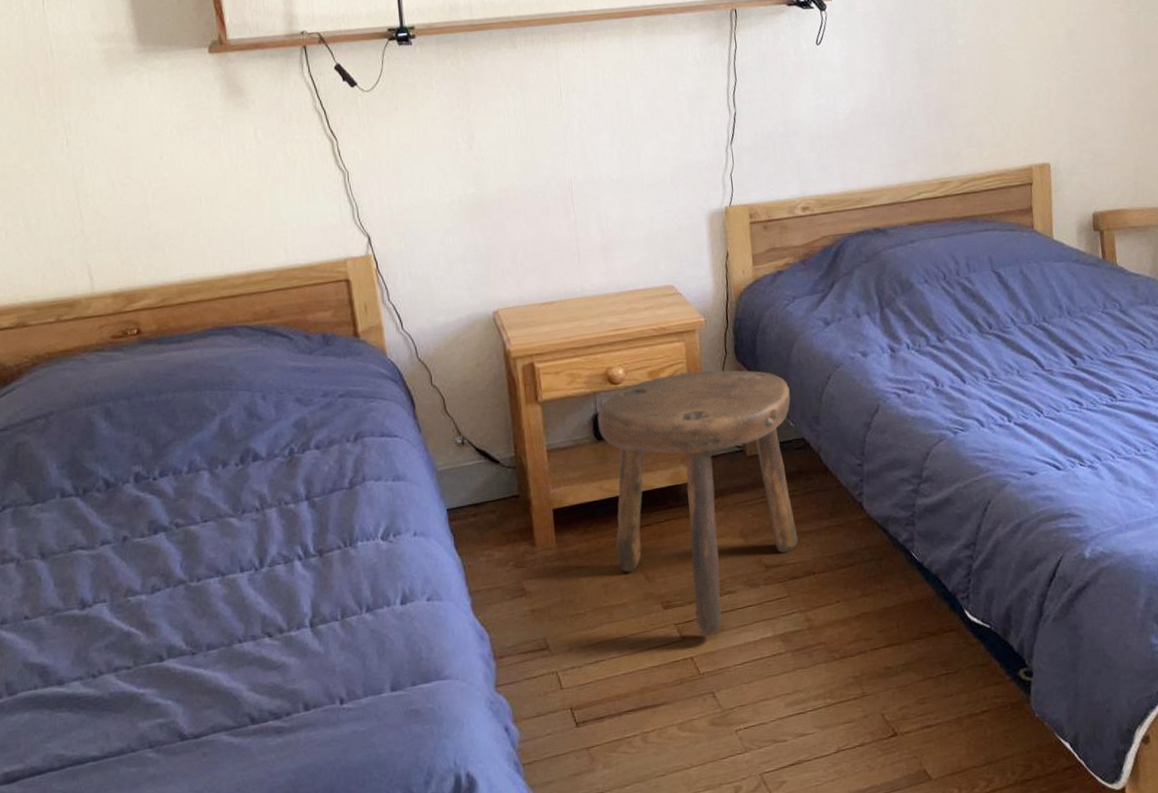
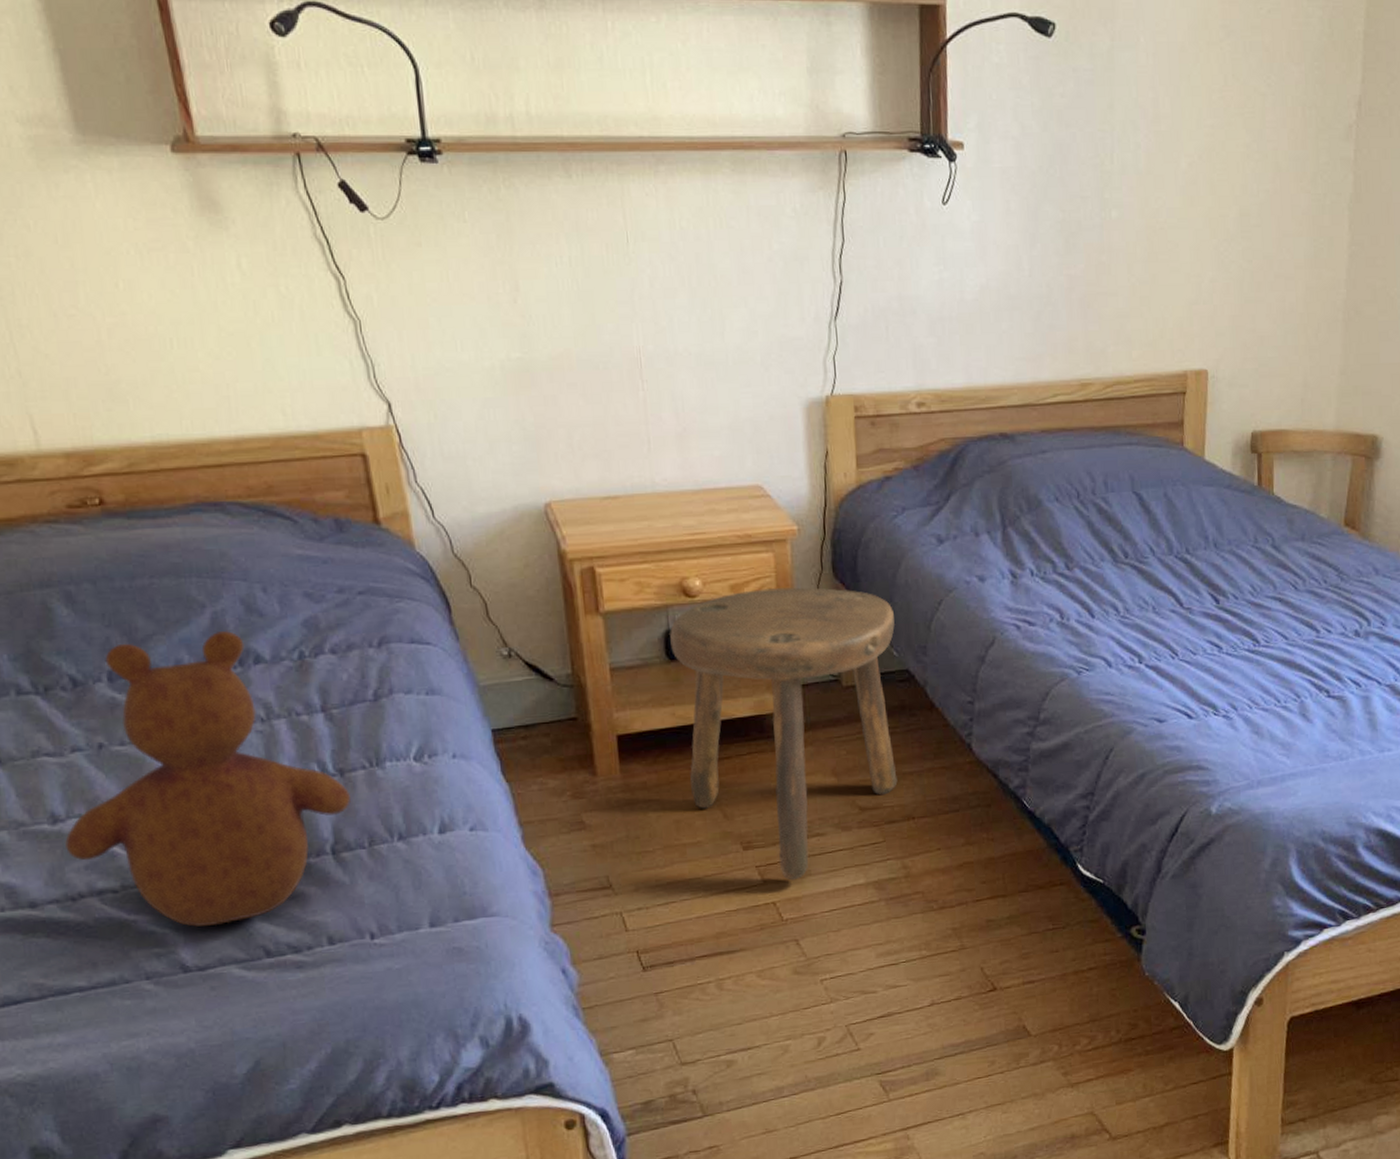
teddy bear: none [91,433,327,698] -> present [65,630,351,927]

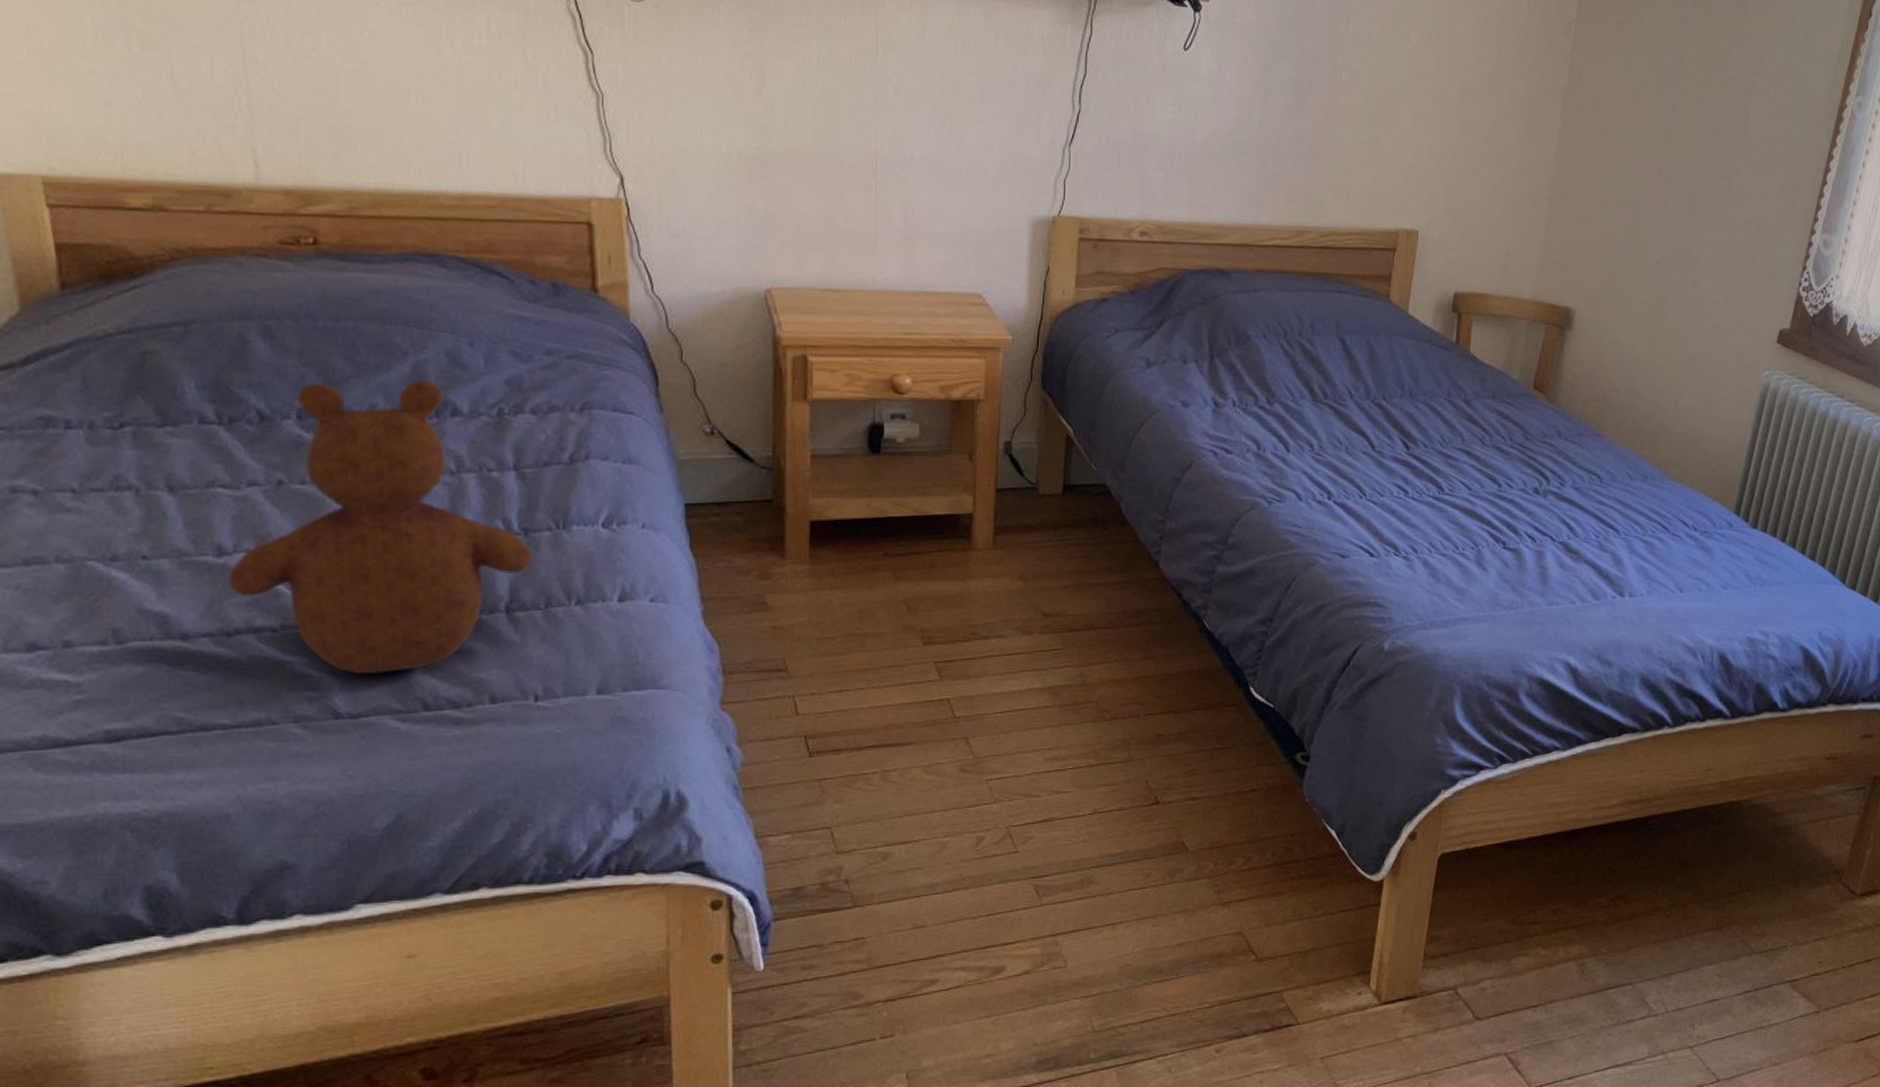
stool: present [670,587,898,881] -> none [874,393,1097,679]

